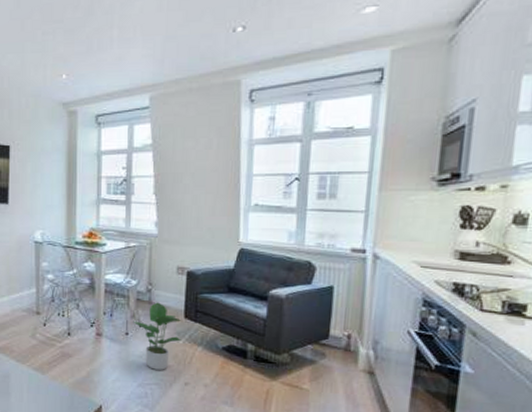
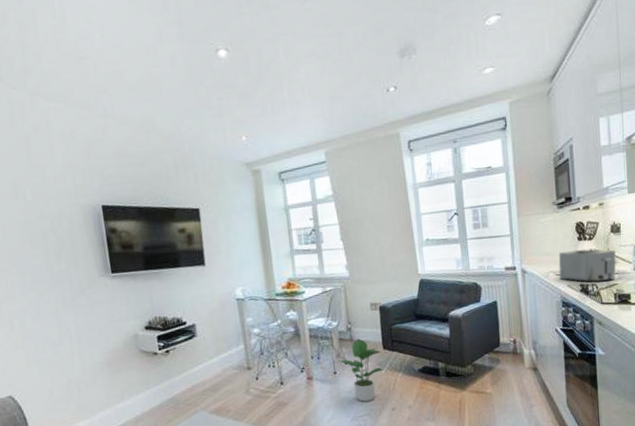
toaster: none [425,239,515,284] -> present [558,249,617,283]

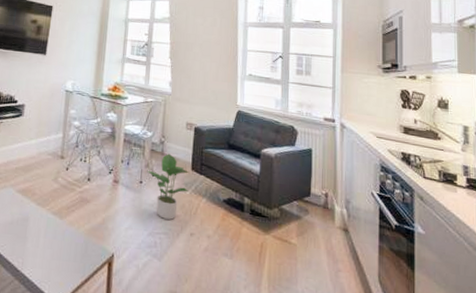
toaster: present [558,249,617,283] -> none [380,115,442,157]

